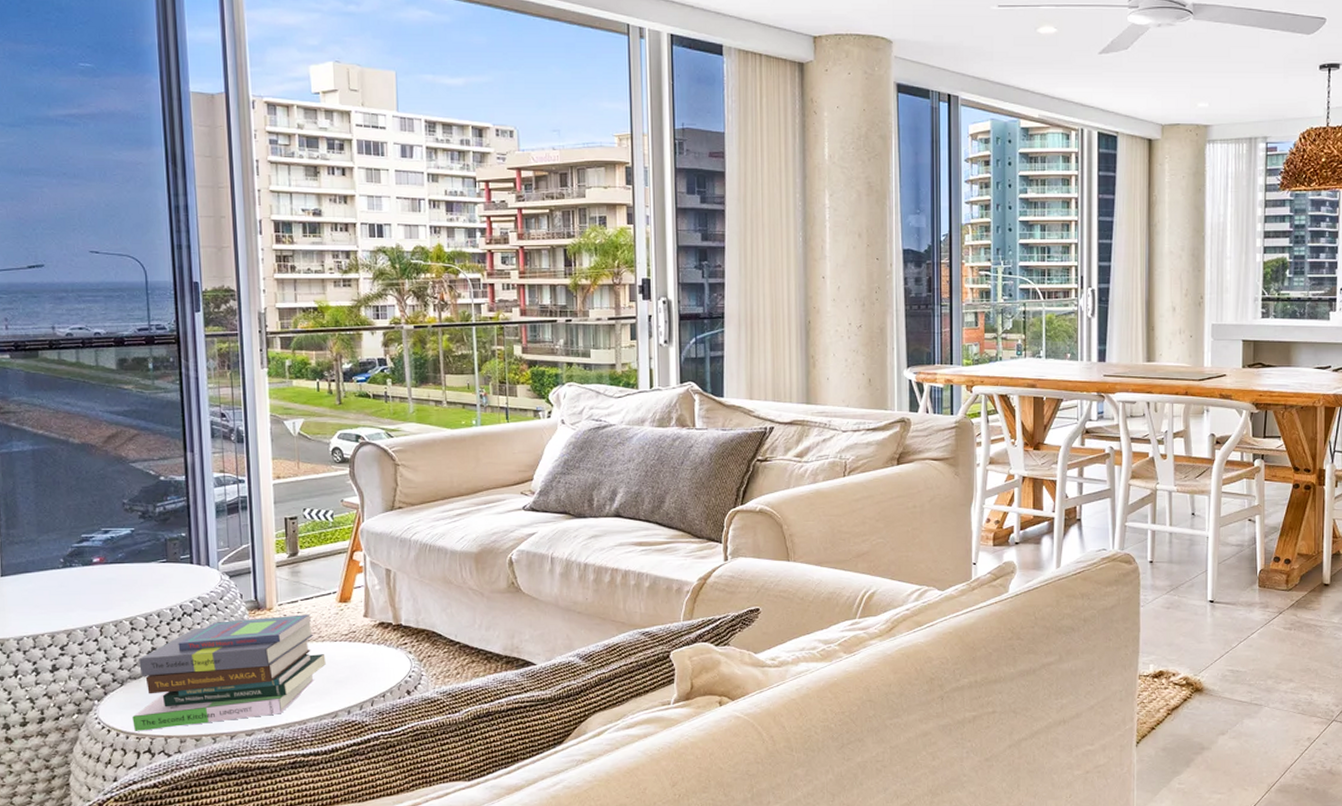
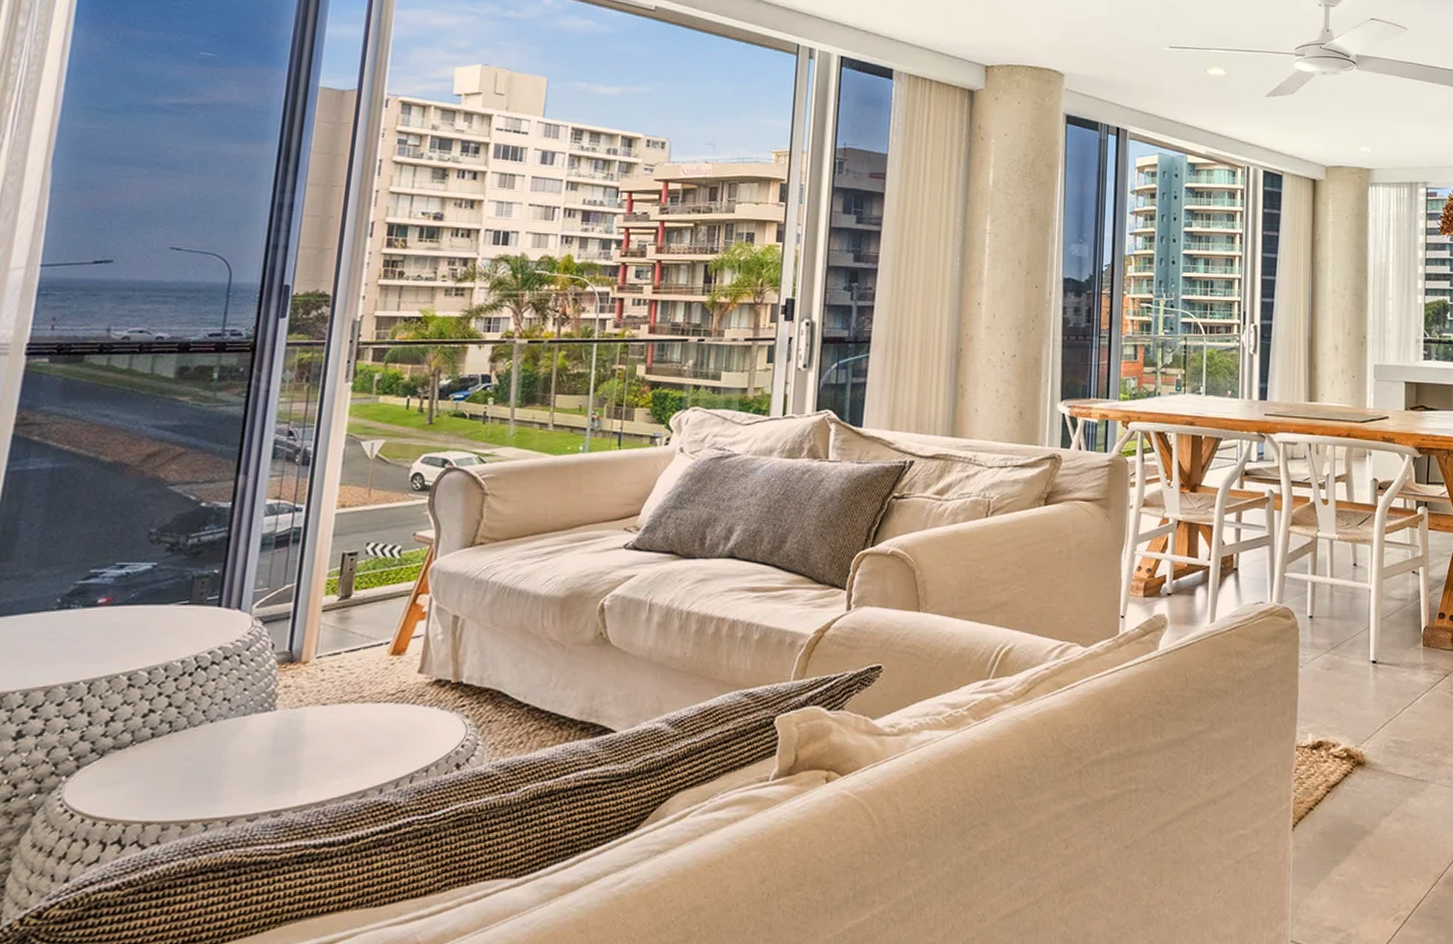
books: present [132,614,326,731] -> none [105,669,364,816]

